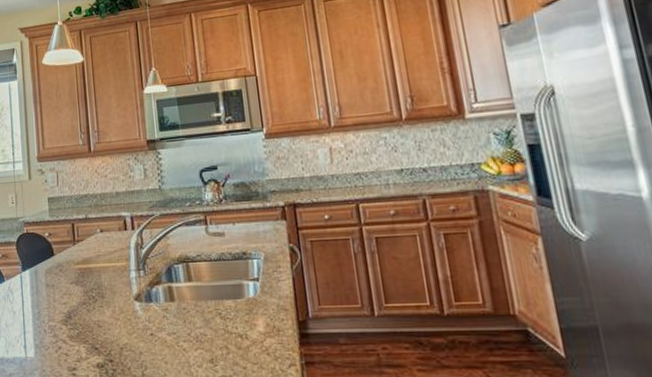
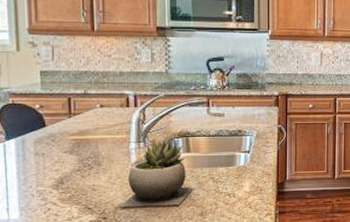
succulent plant: none [123,265,200,349] -> present [118,138,194,208]

